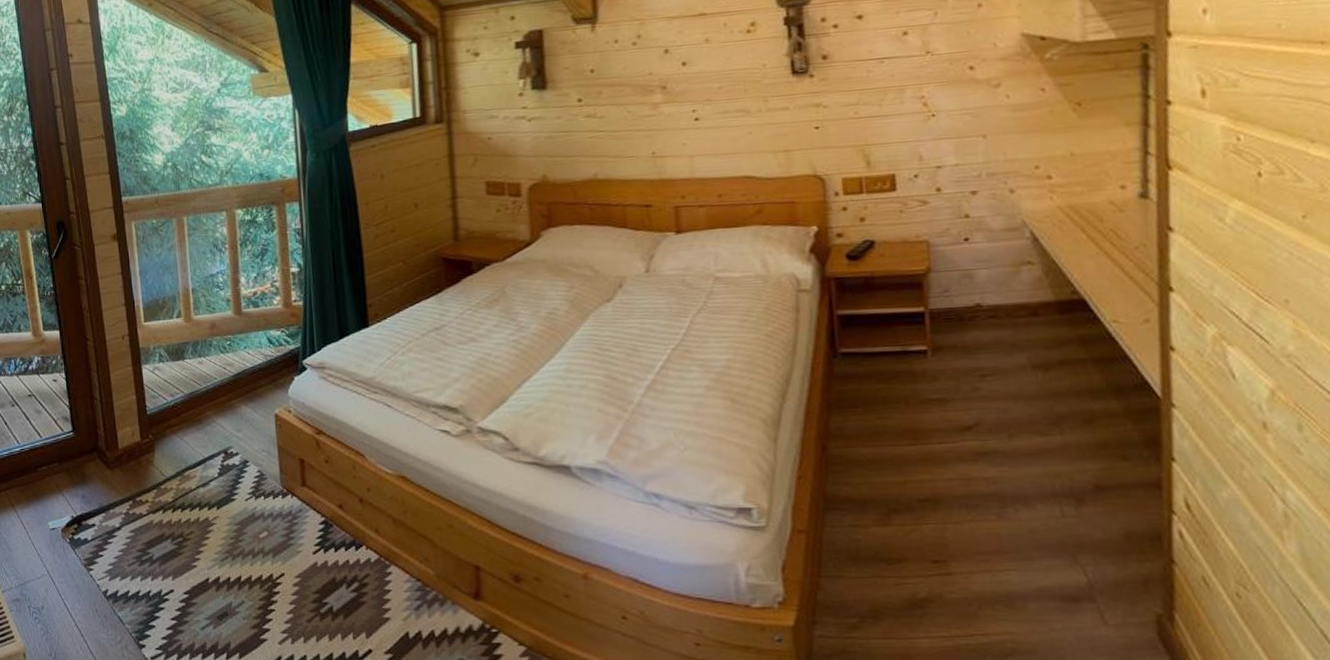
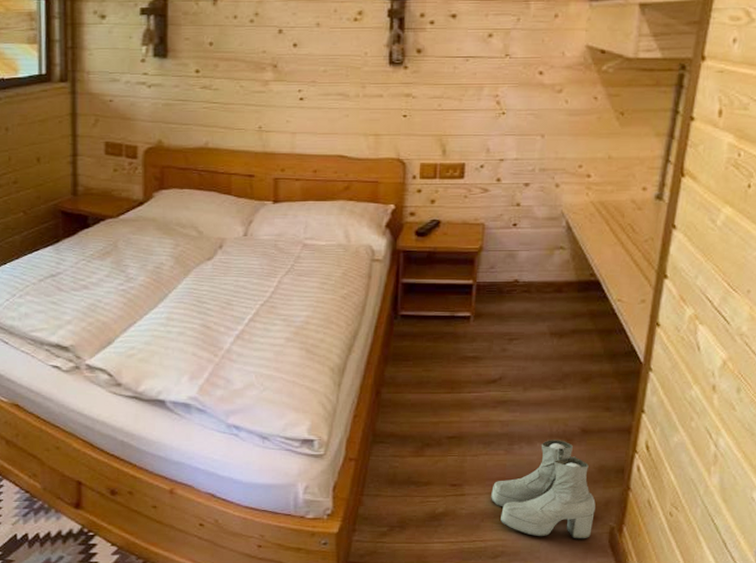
boots: none [986,499,1132,631] -> present [491,440,596,539]

